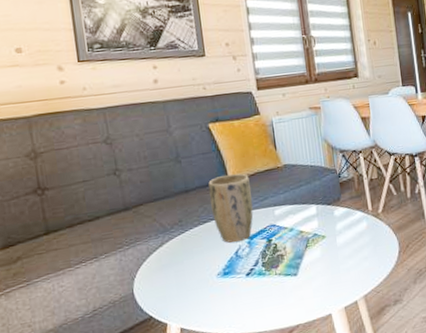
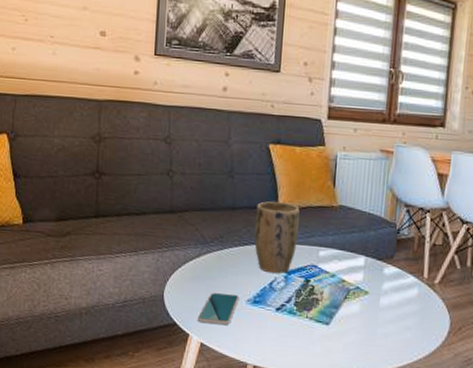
smartphone: none [172,272,210,309] -> present [197,293,240,325]

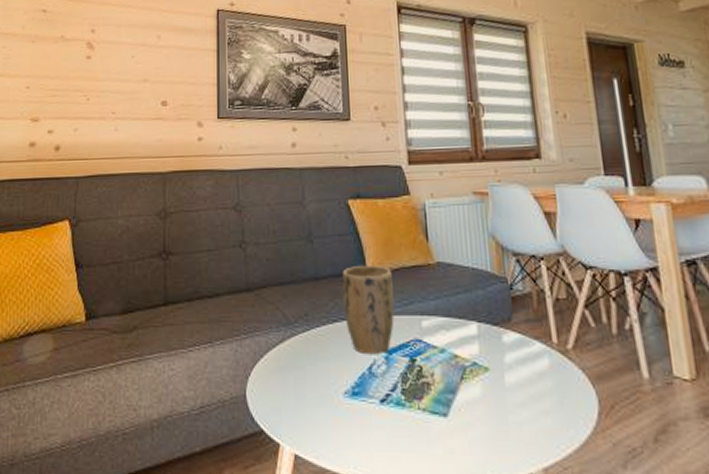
smartphone: present [197,293,240,325] -> none [287,387,335,428]

